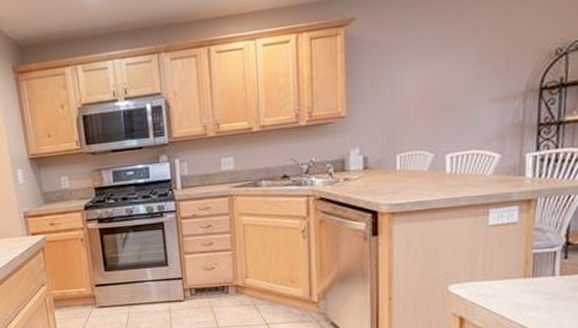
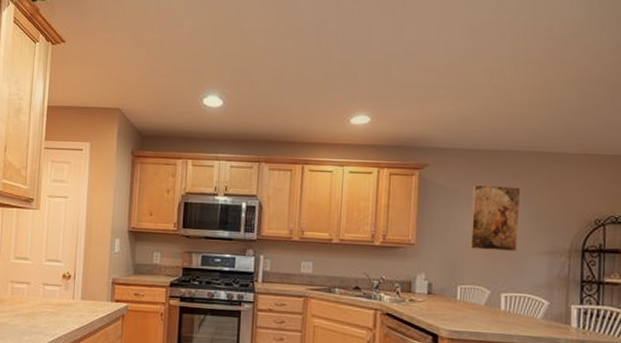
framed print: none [407,26,467,110] -> present [468,184,521,251]

